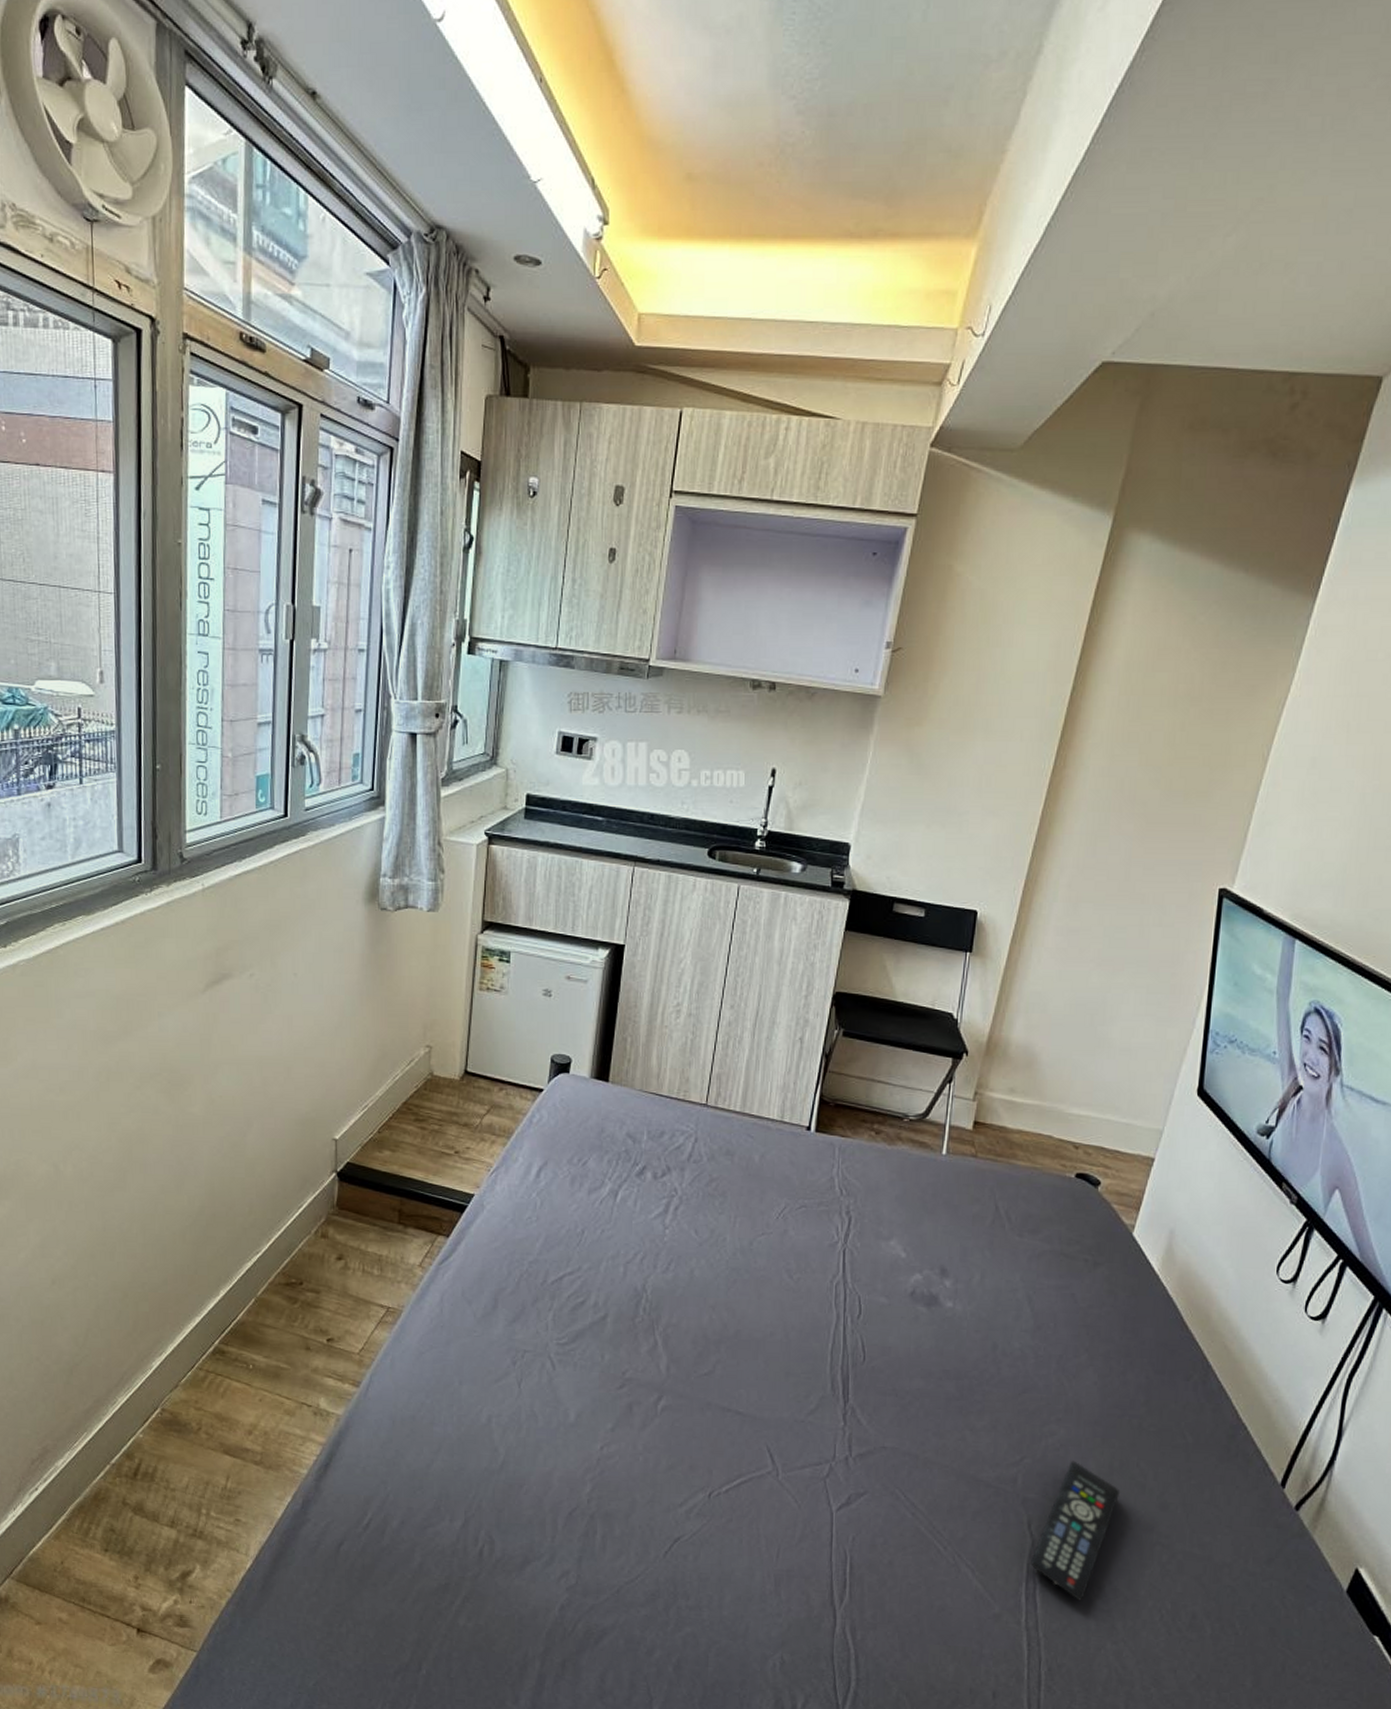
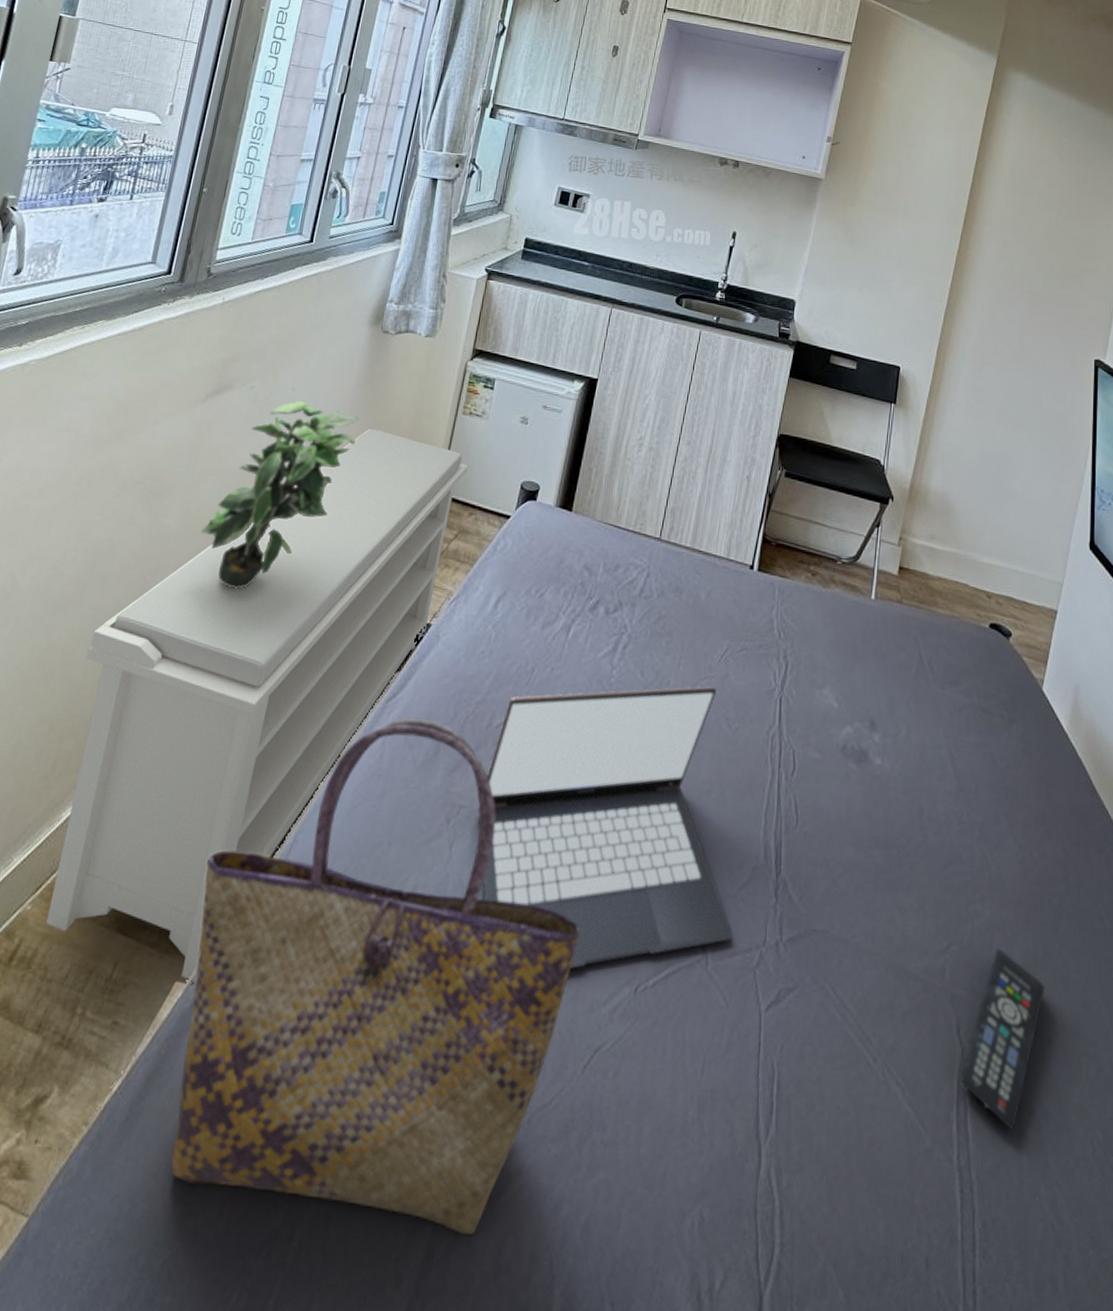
bench: none [142,1009,493,1490] -> present [46,428,469,982]
potted plant: none [228,985,370,1169] -> present [201,400,360,589]
tote bag: none [292,1277,652,1670] -> present [170,717,580,1236]
laptop: none [541,1241,802,1479] -> present [477,686,733,969]

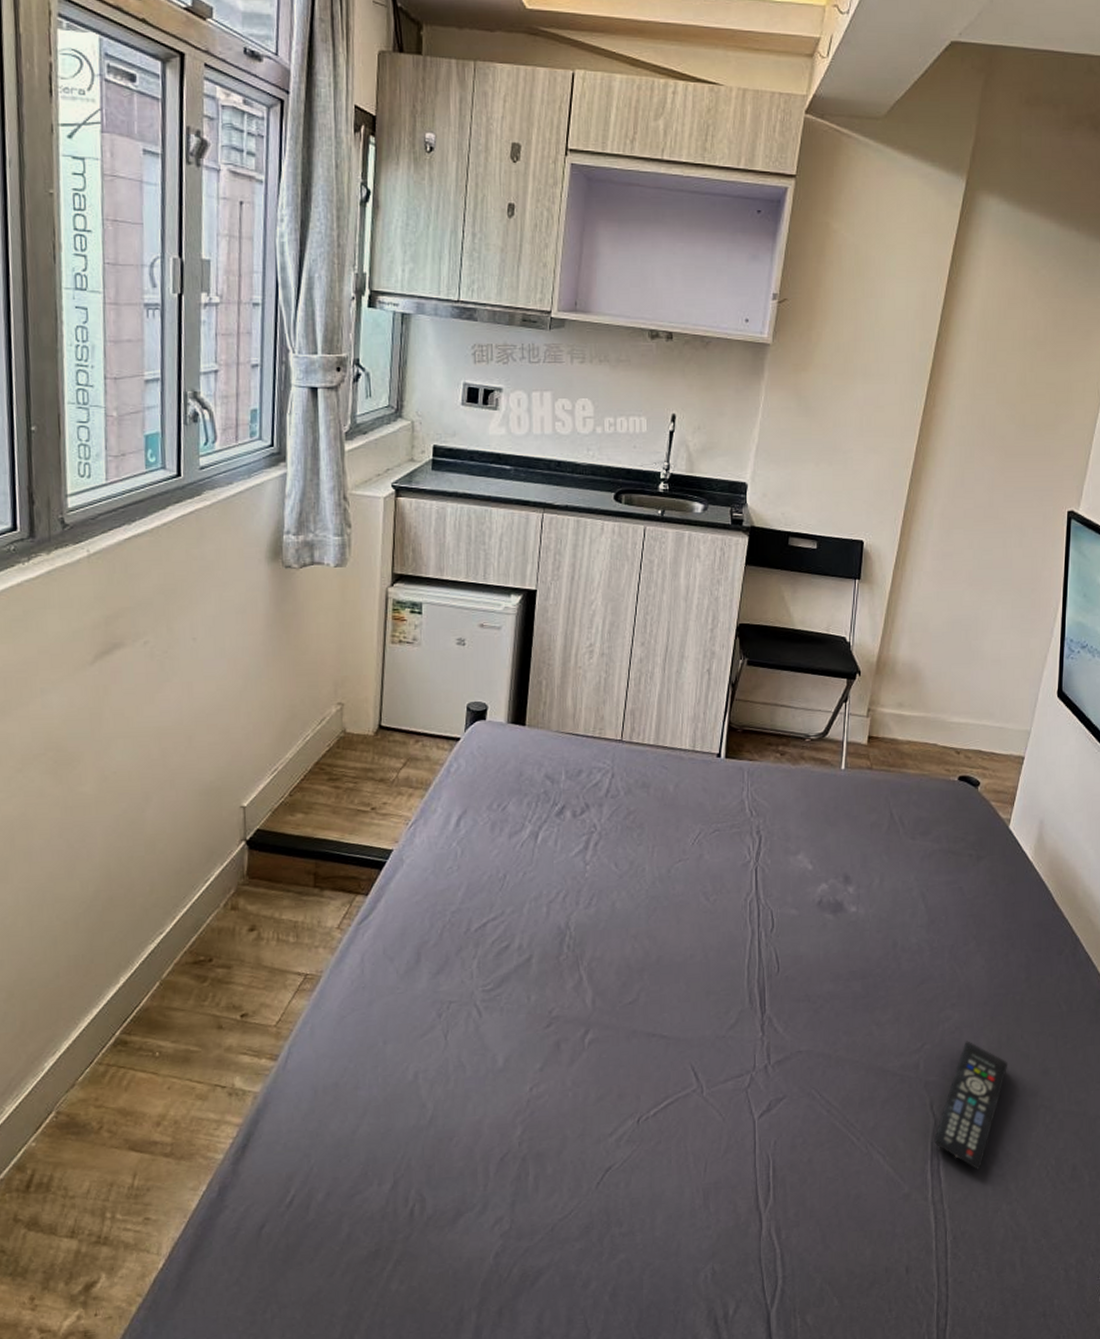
bench: present [46,428,469,982] -> none [28,669,407,1177]
tote bag: present [170,717,580,1236] -> none [205,933,580,1321]
potted plant: present [201,400,360,589] -> none [123,649,278,843]
laptop: present [477,686,733,969] -> none [467,867,725,1114]

